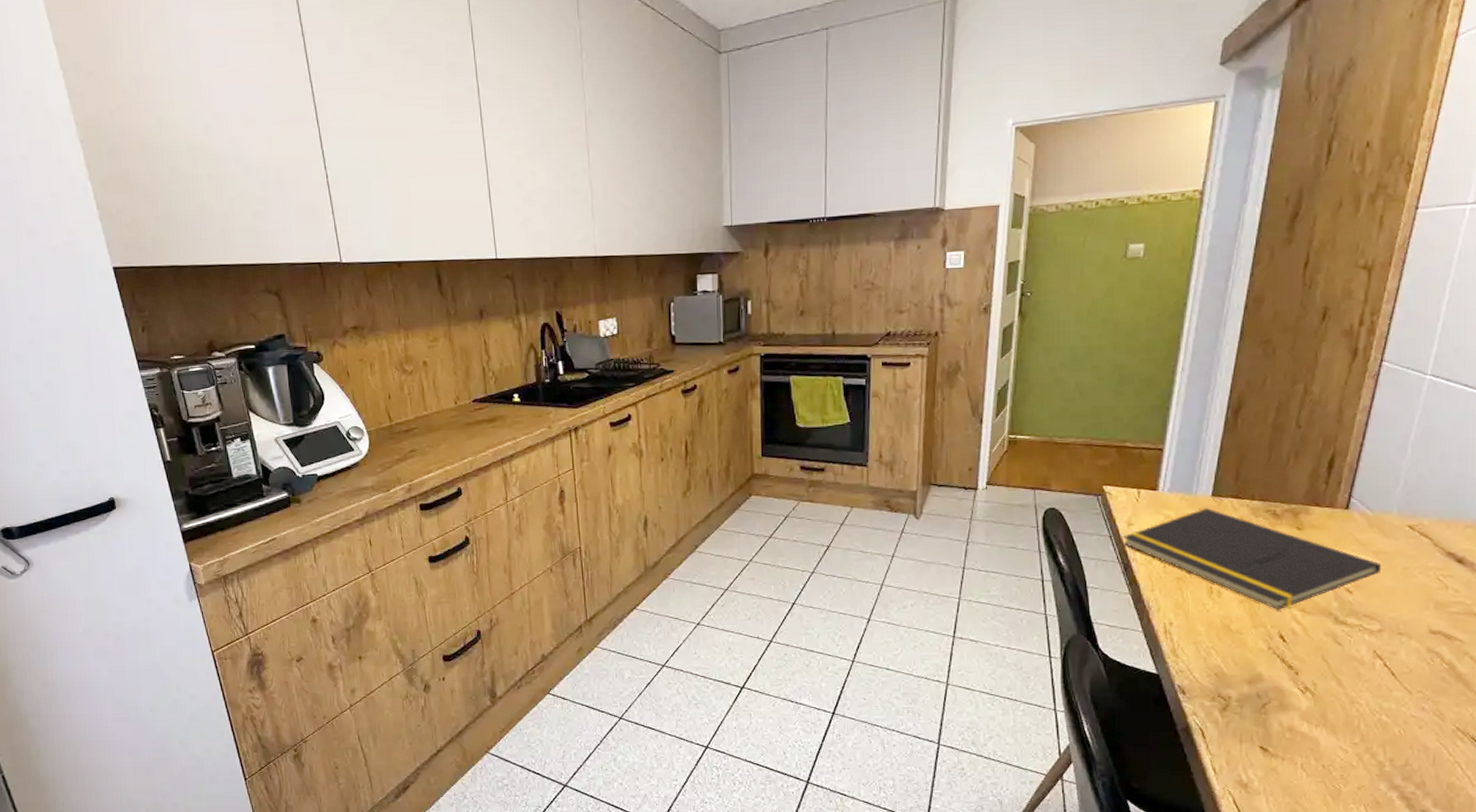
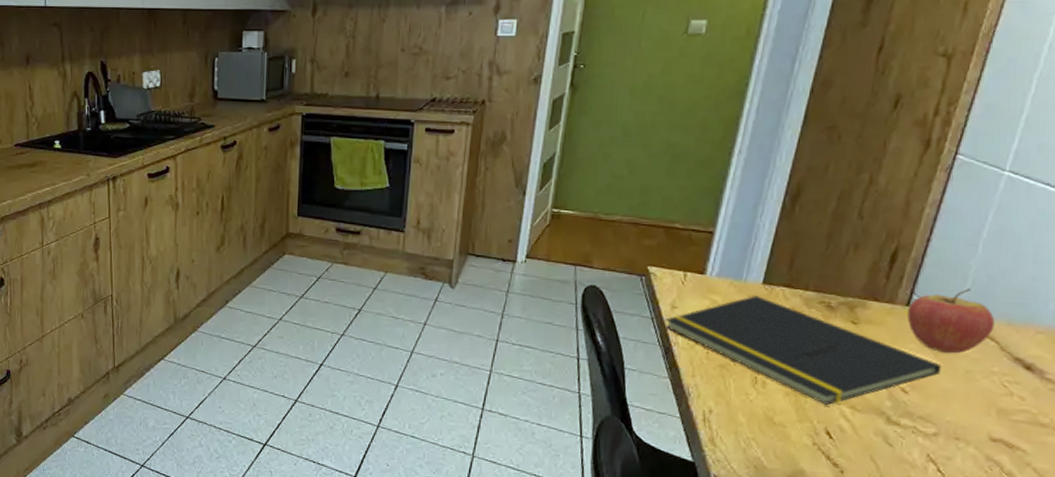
fruit: none [1347,489,1427,553] -> present [907,288,995,354]

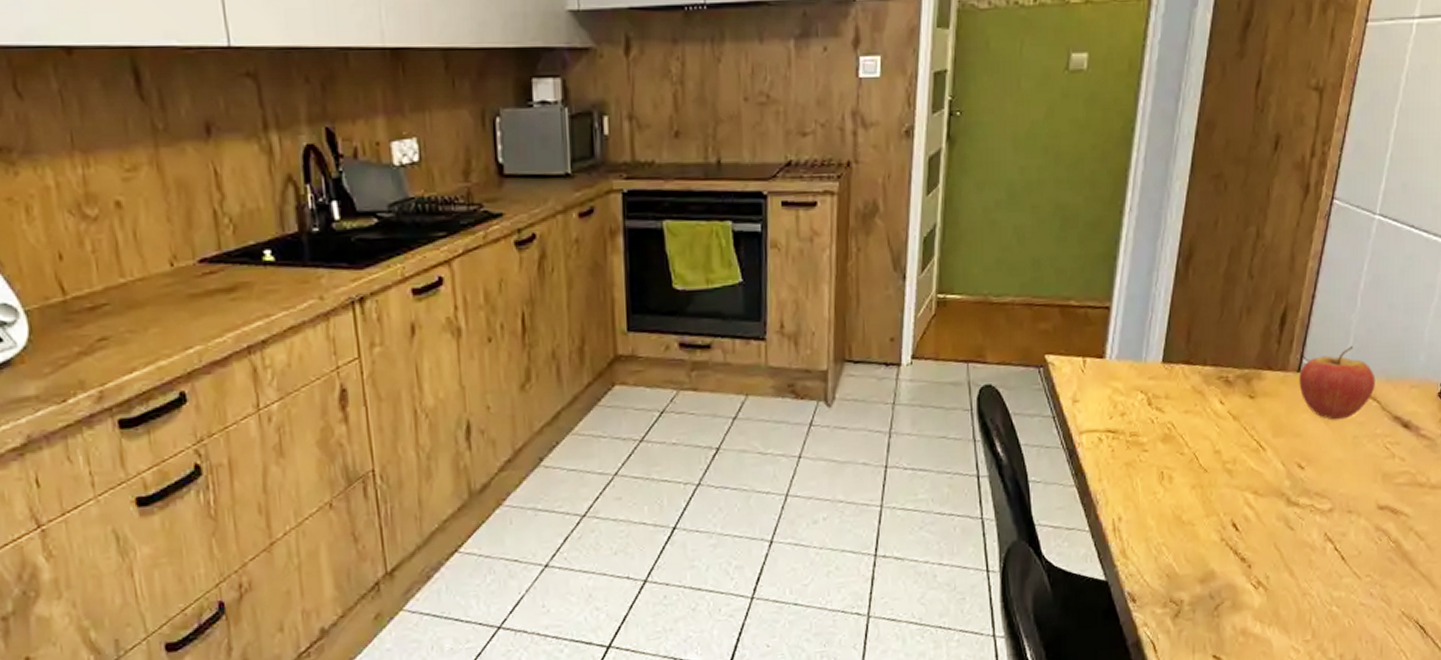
notepad: present [666,296,942,406] -> none [1068,377,1333,495]

